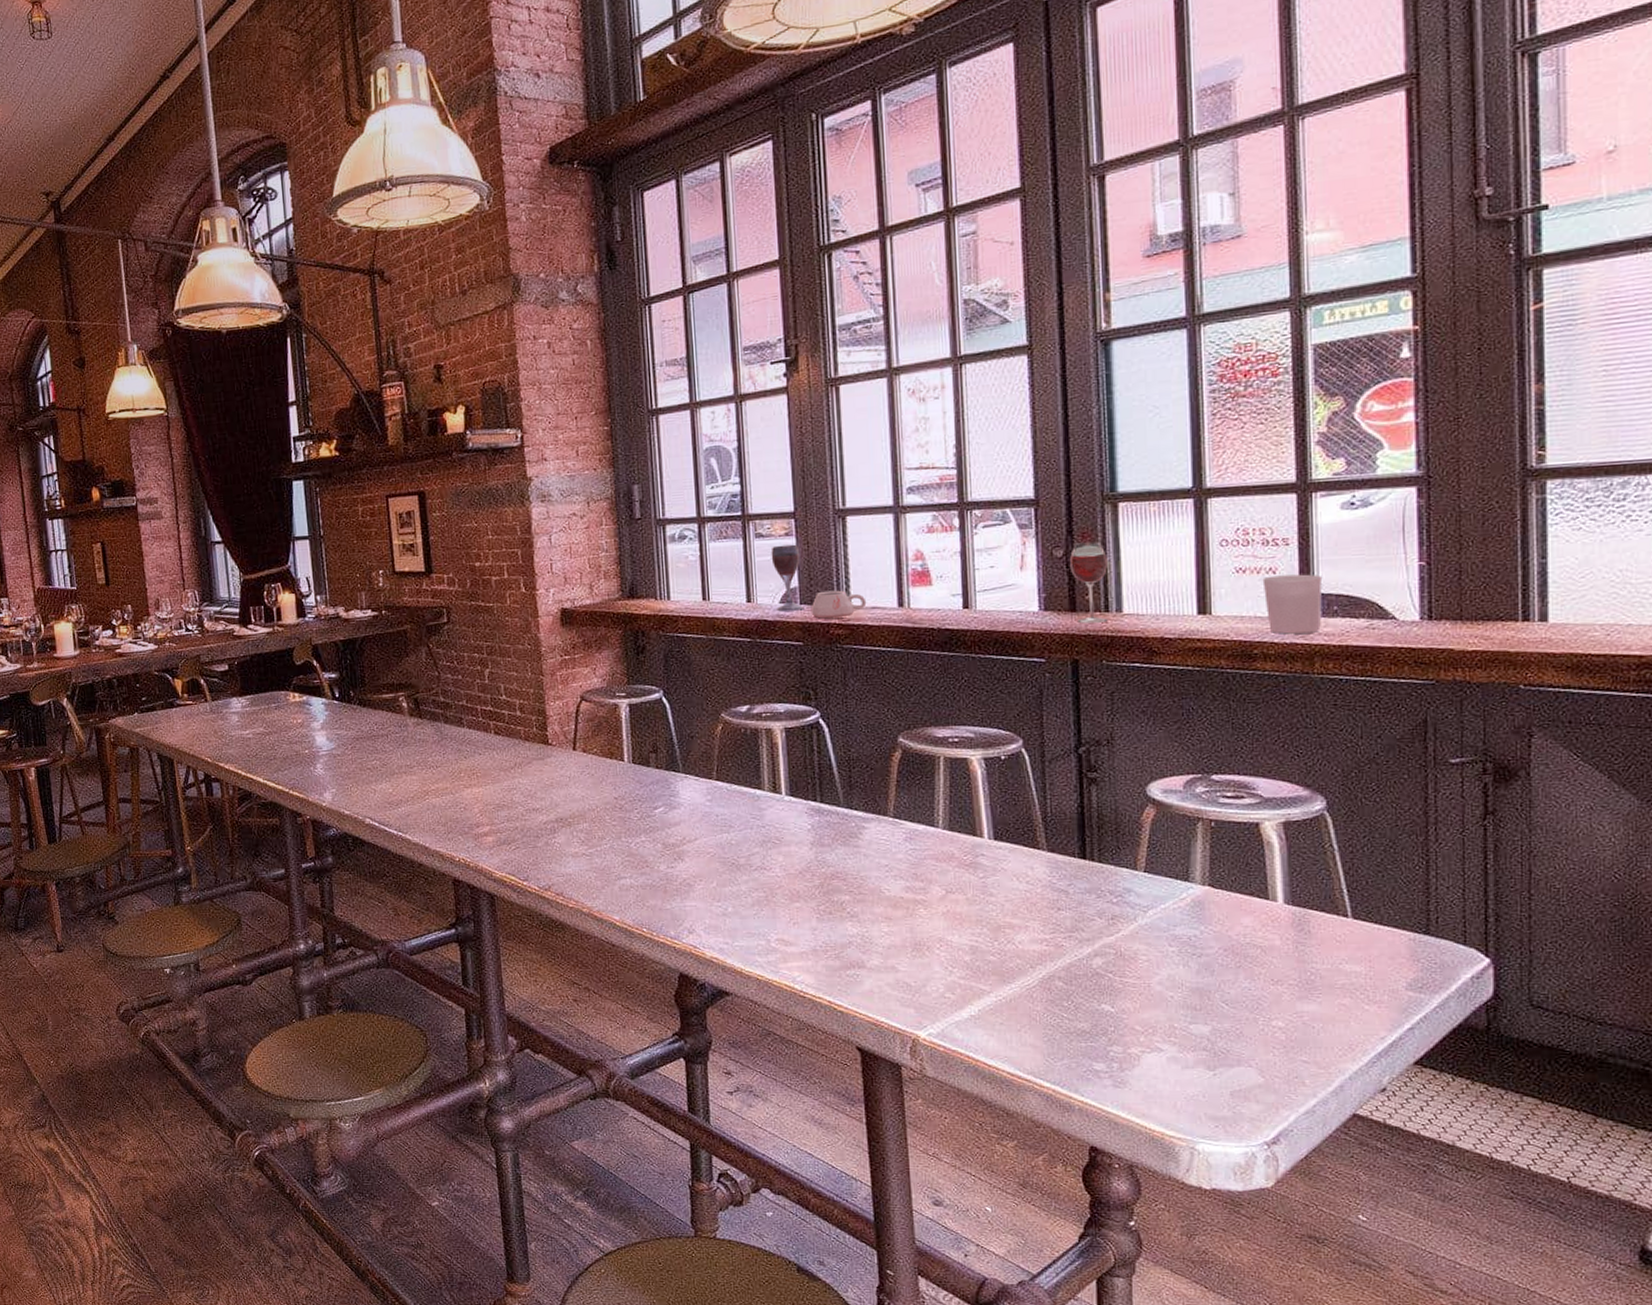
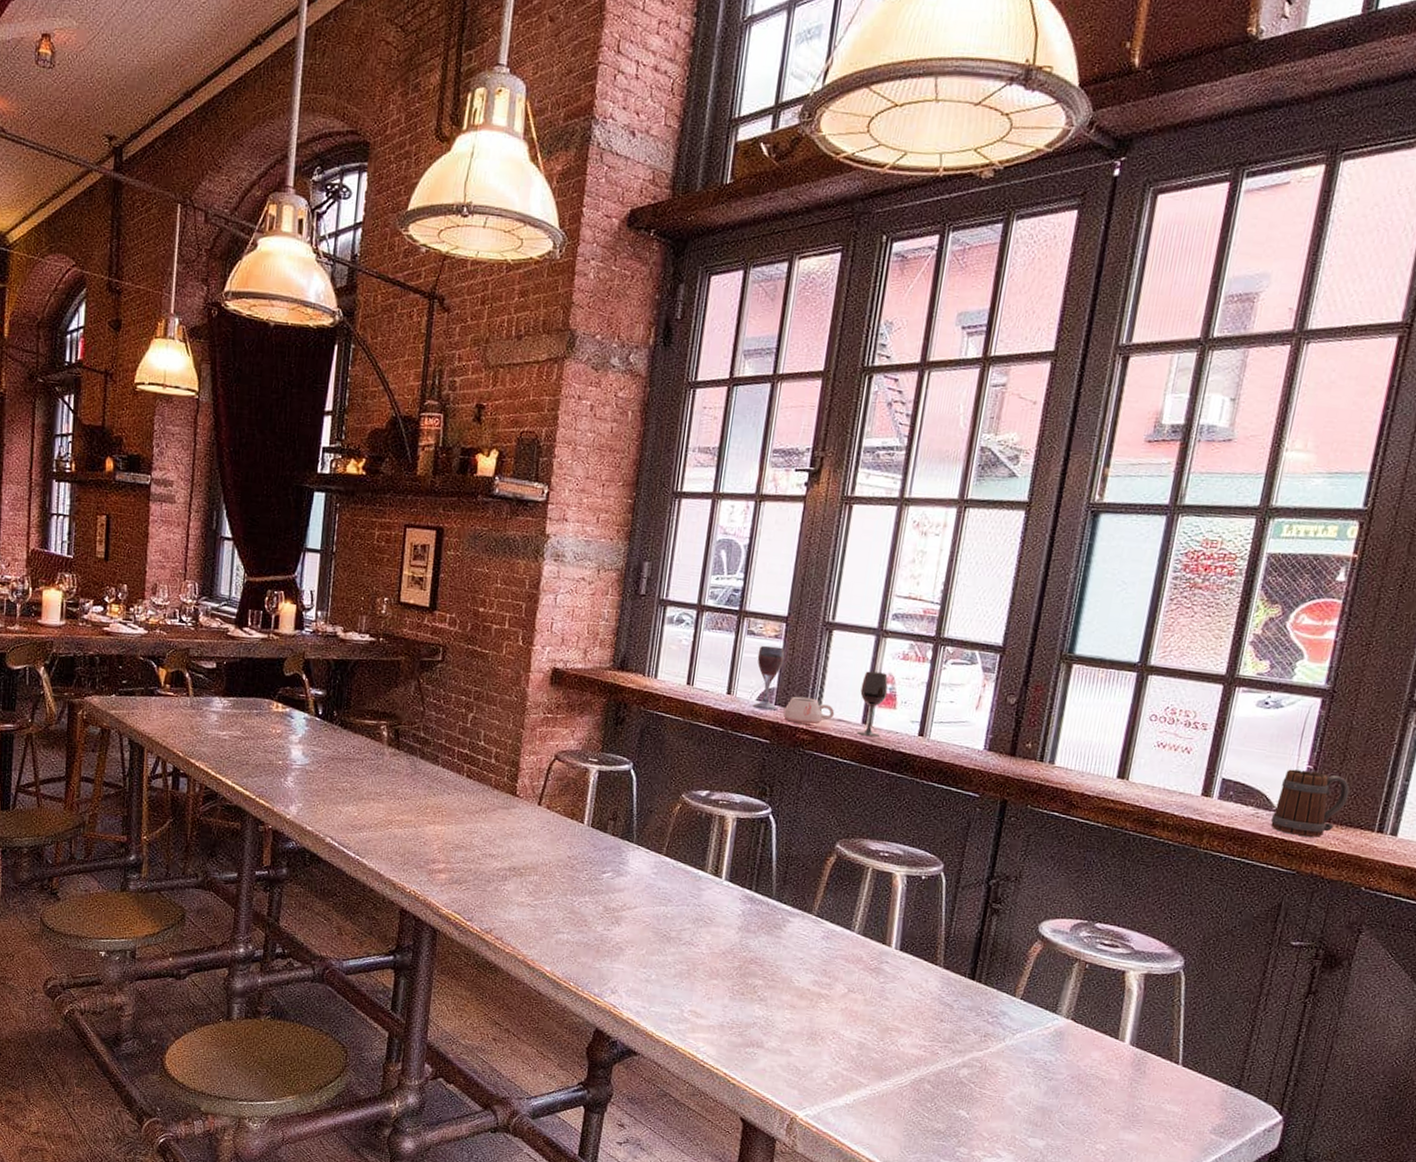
wine glass: none [889,550,922,620] -> present [856,671,888,738]
wineglass: present [1070,542,1108,625] -> none [1014,694,1053,772]
candle holder: present [1262,574,1323,634] -> none [1173,754,1227,812]
beer mug: none [1389,567,1478,641] -> present [1270,769,1350,838]

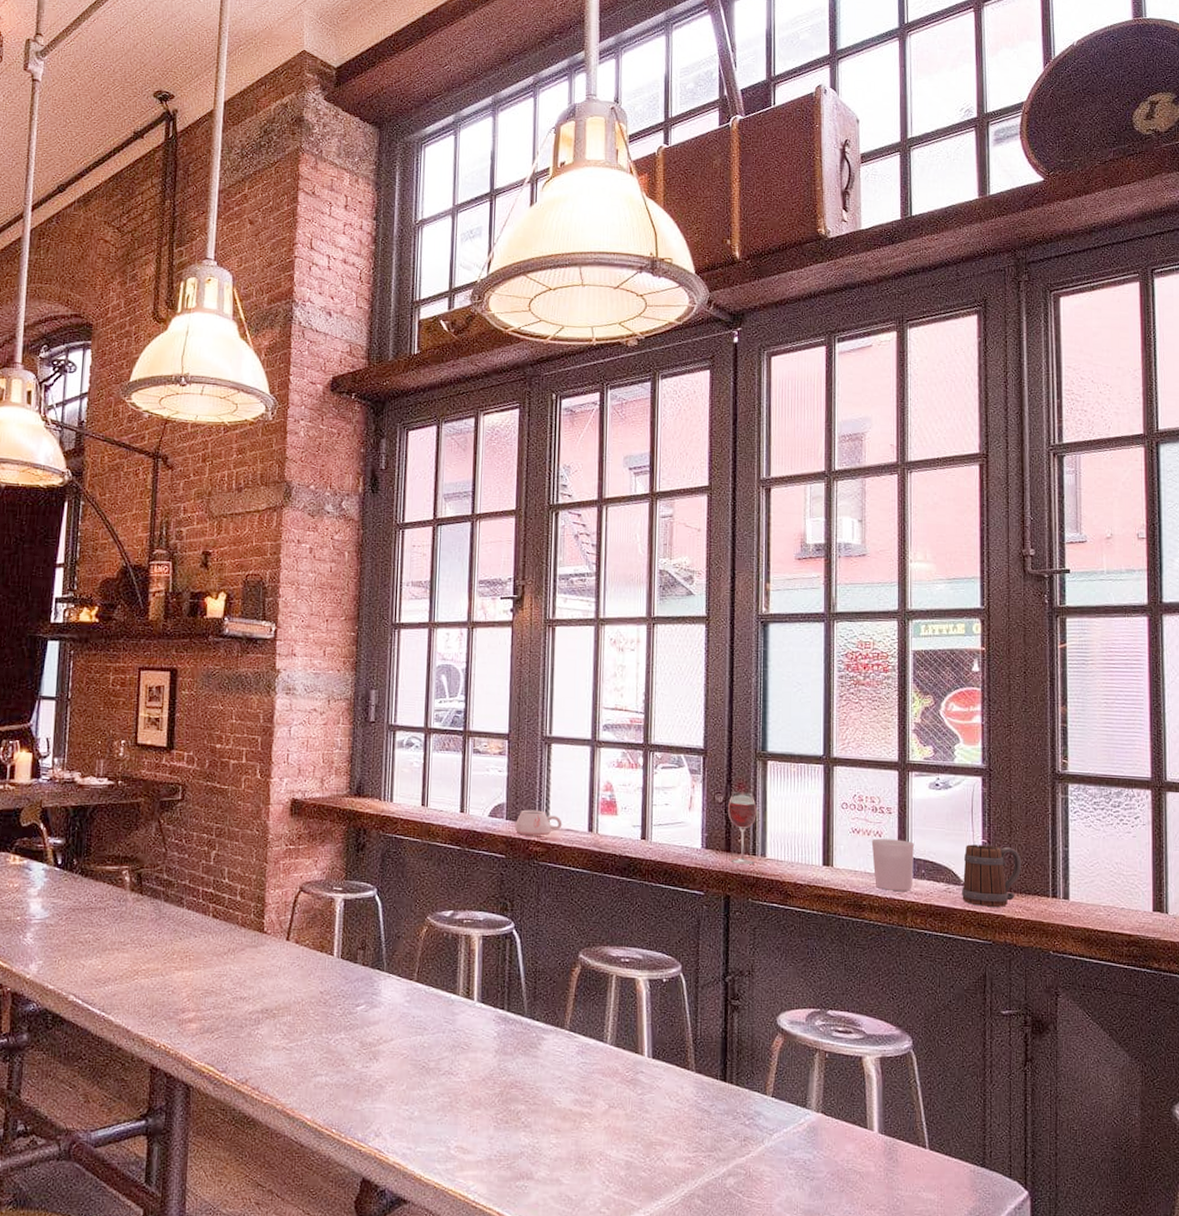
cup: present [752,645,785,711] -> none [485,762,510,826]
wine glass: present [856,671,888,738] -> none [583,780,608,844]
wineglass: none [1014,694,1053,772] -> present [728,792,757,866]
candle holder: none [1173,754,1227,812] -> present [871,838,915,891]

